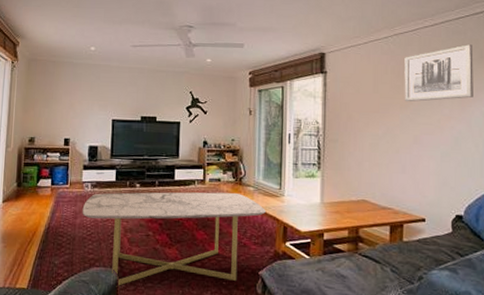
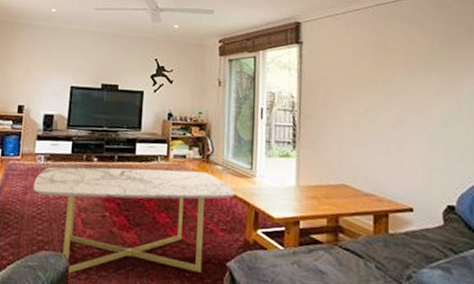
wall art: present [404,44,473,102] -> none [386,18,462,78]

